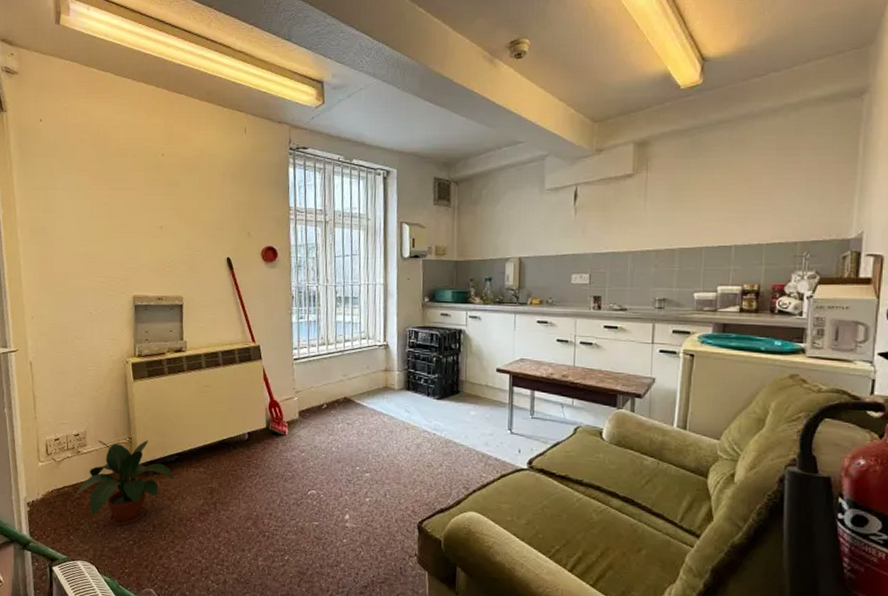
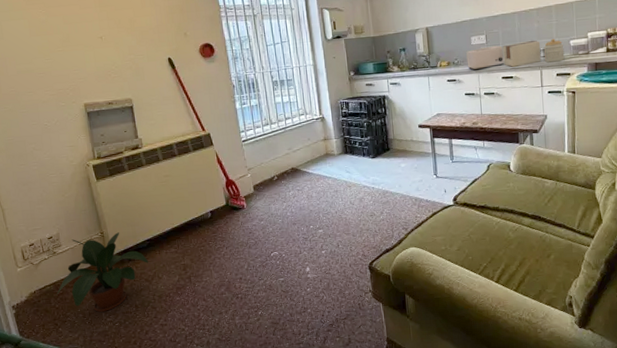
toaster: none [563,287,610,314] -> present [466,45,505,71]
box: none [608,286,655,317] -> present [503,40,541,68]
jar: none [659,287,686,316] -> present [543,38,565,63]

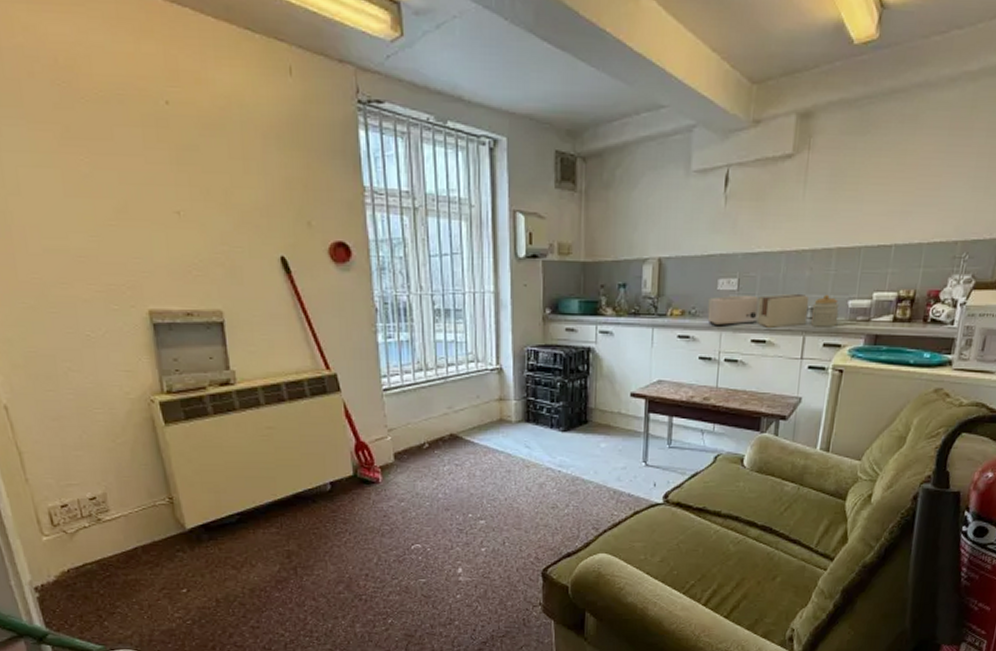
potted plant: present [56,232,148,312] -> none [101,499,237,604]

